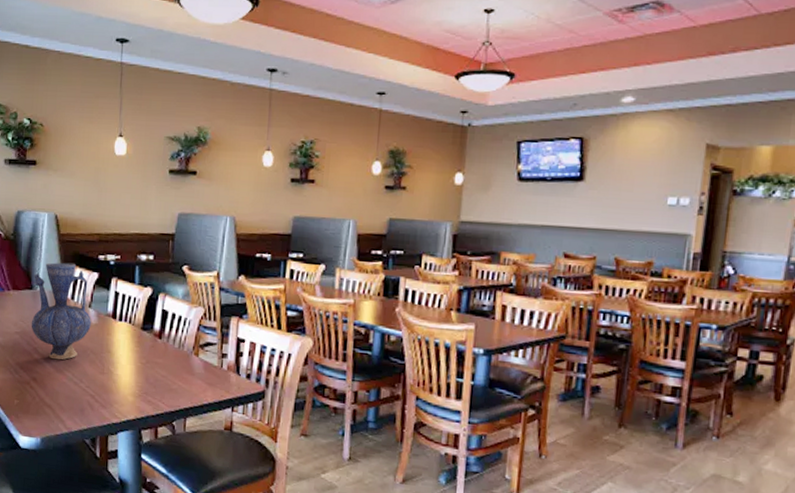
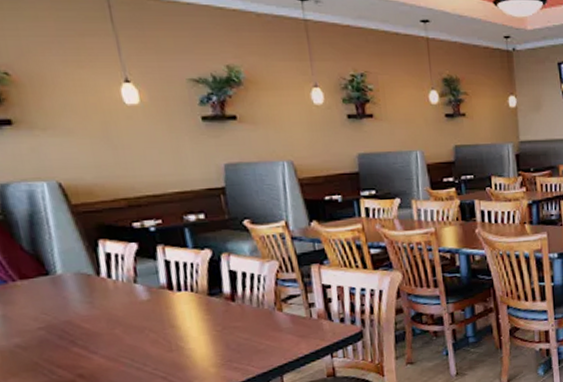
vase: present [31,262,91,360] -> none [46,236,143,349]

